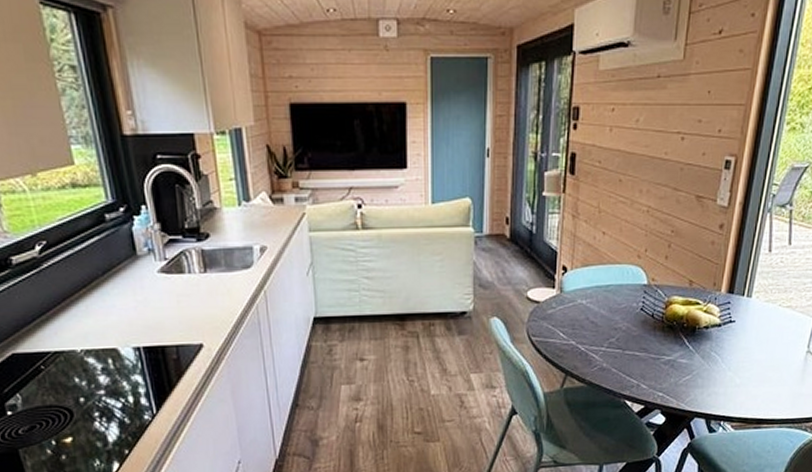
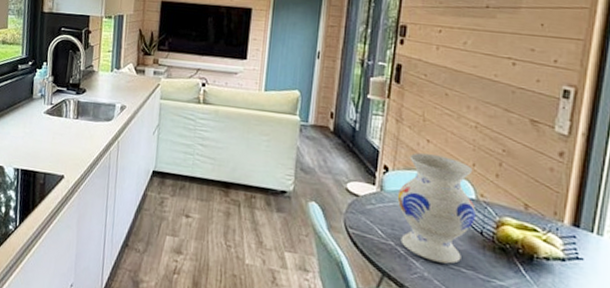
vase: none [576,246,648,352] -> present [397,153,476,264]

